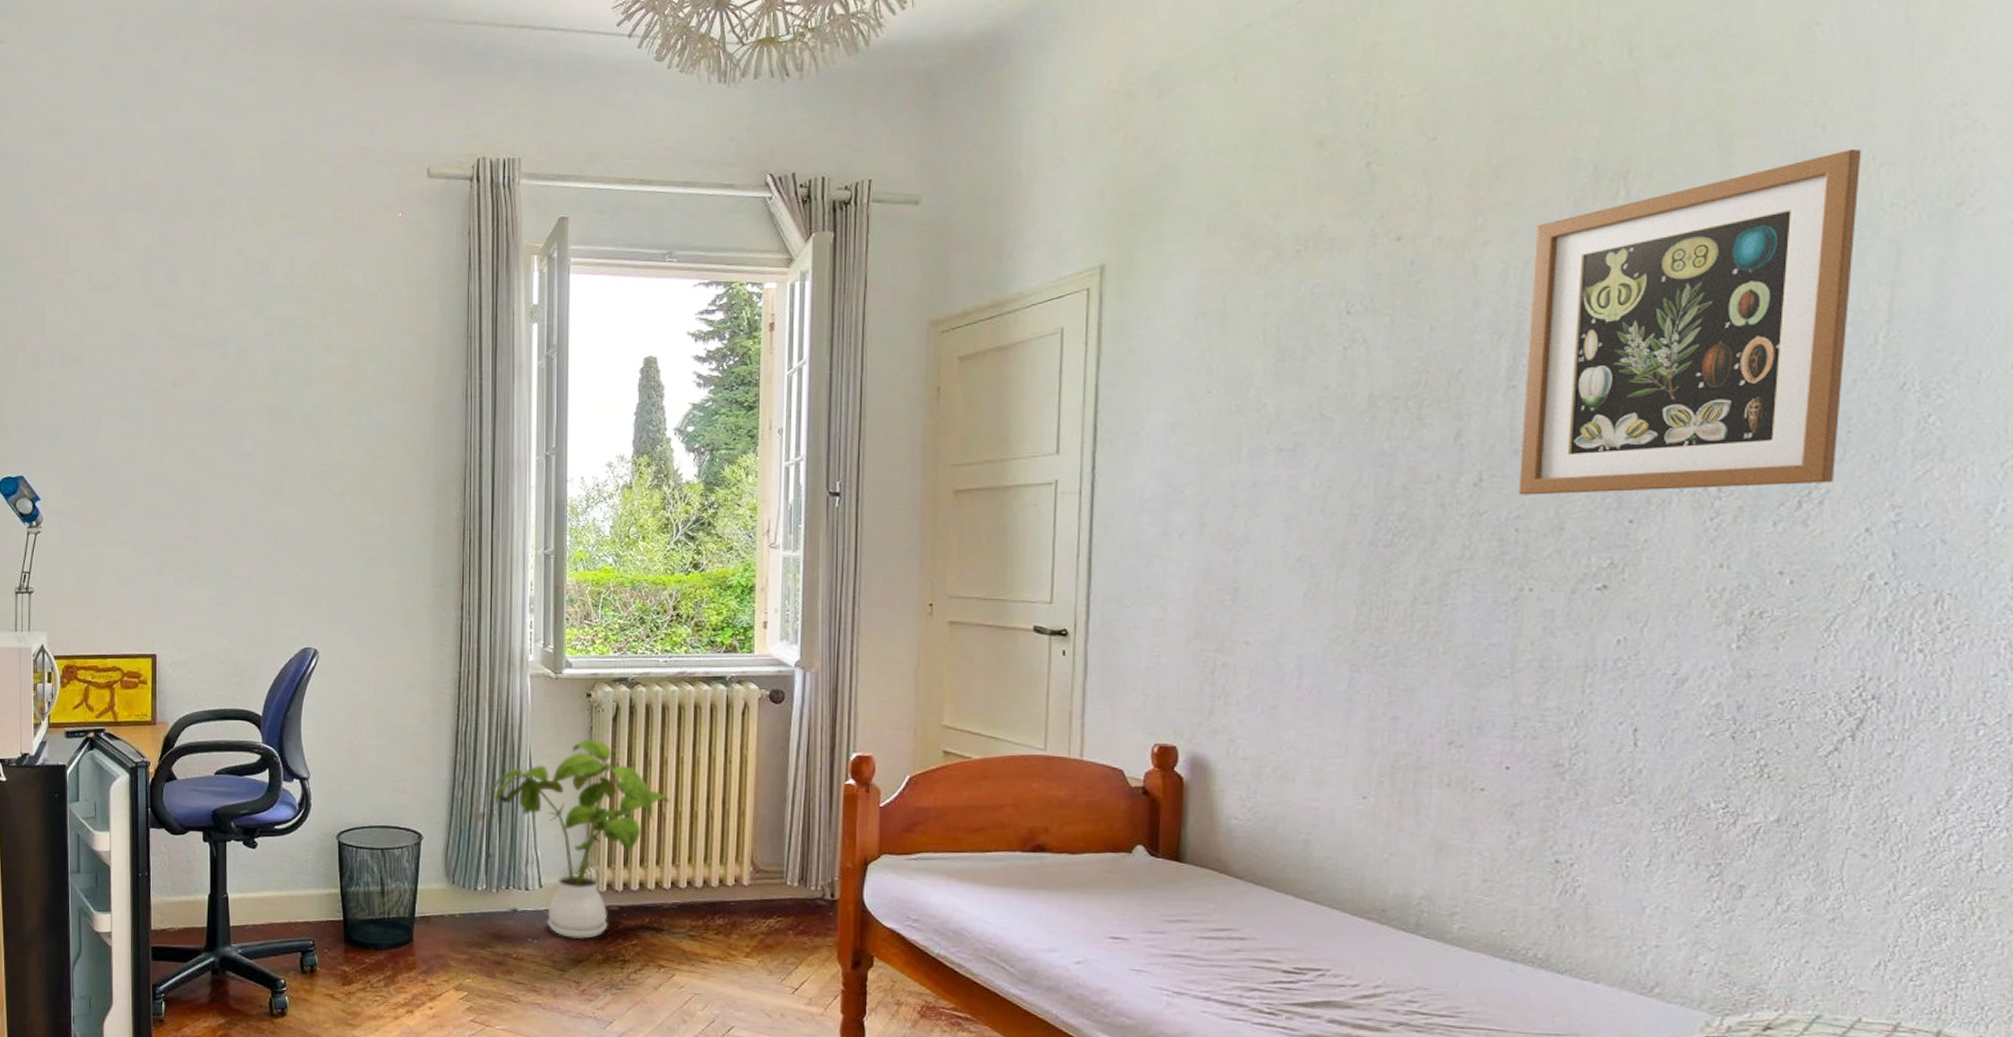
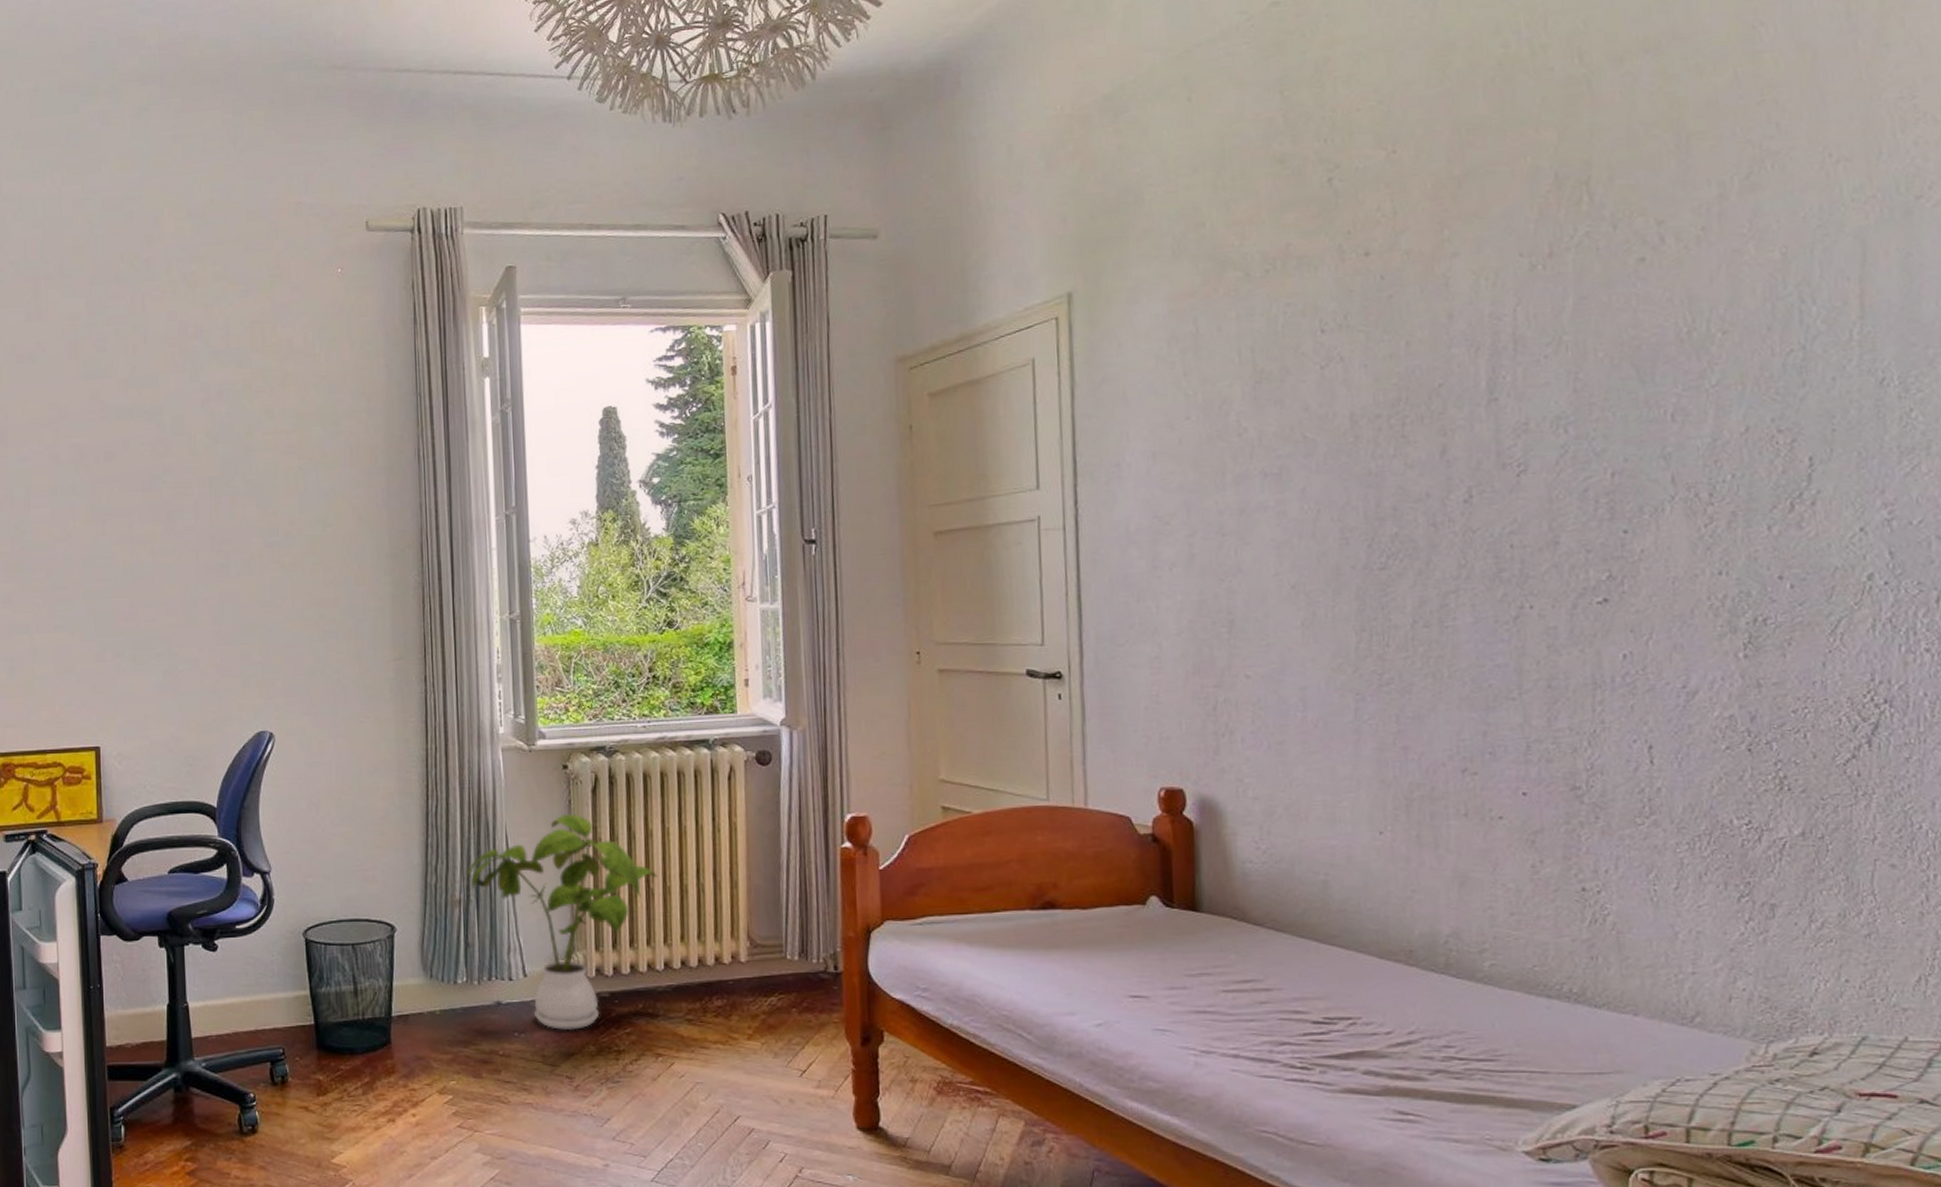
wall art: present [1518,148,1862,495] -> none [1502,145,1824,510]

